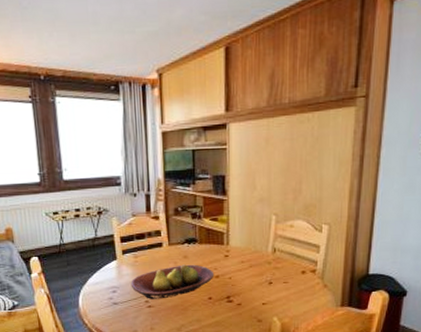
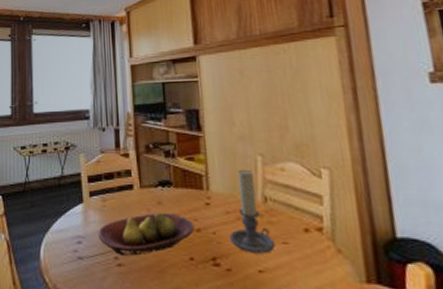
candle holder: none [242,227,278,291] -> present [229,169,276,254]

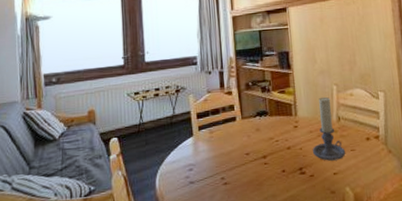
fruit bowl: present [98,212,195,256] -> none [206,136,286,176]

